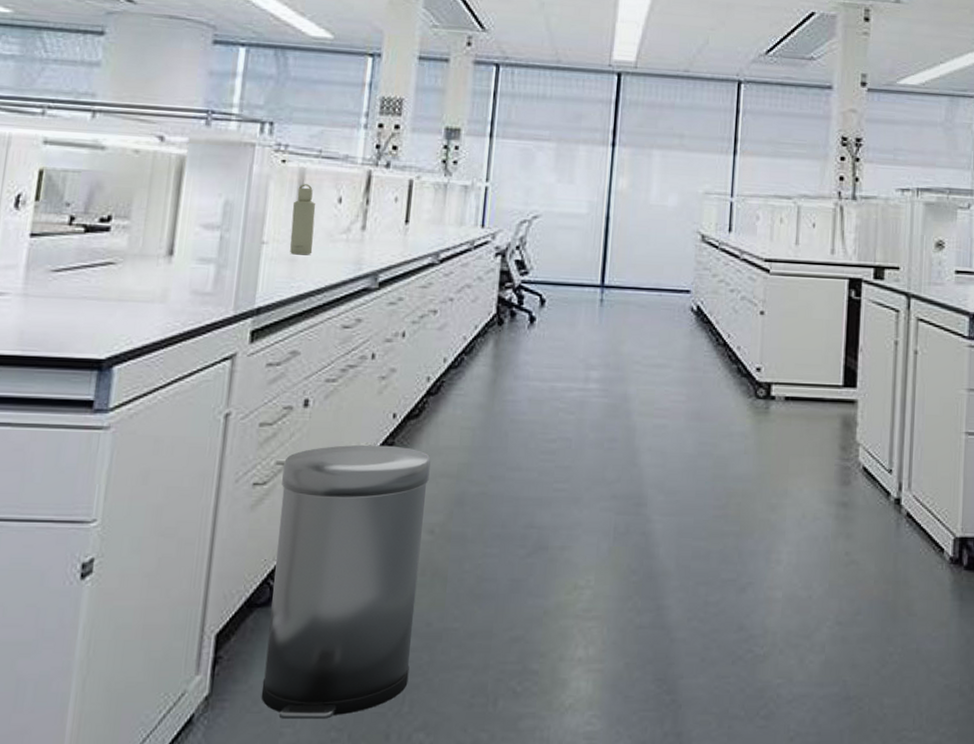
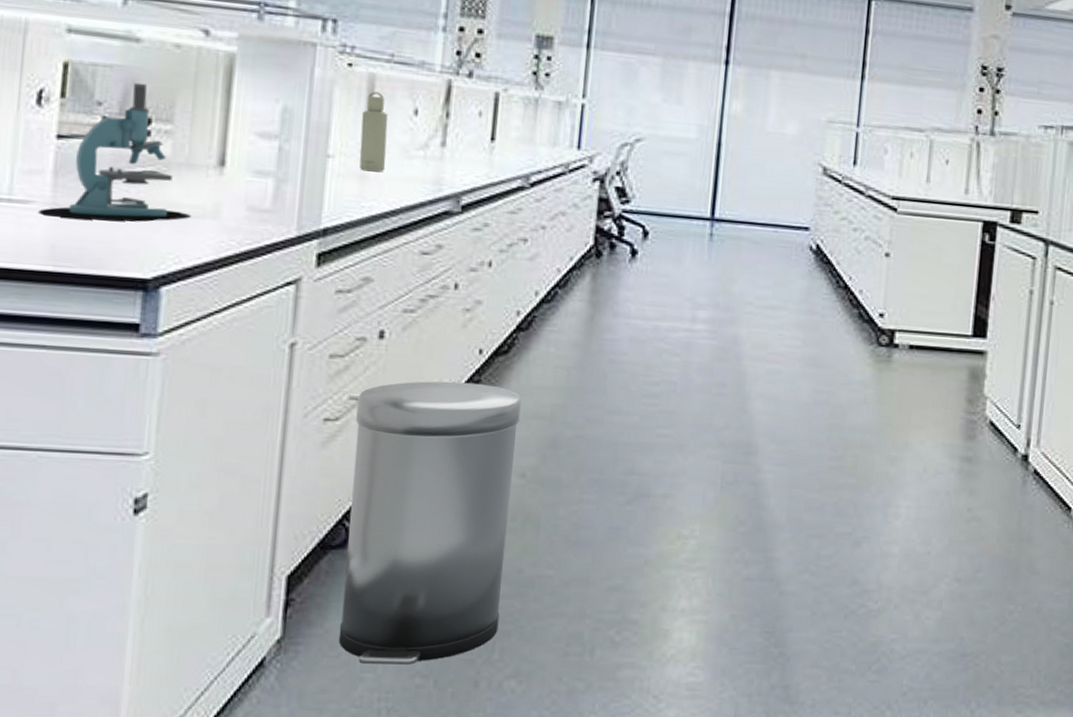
microscope: none [11,185,143,308] -> present [39,82,192,222]

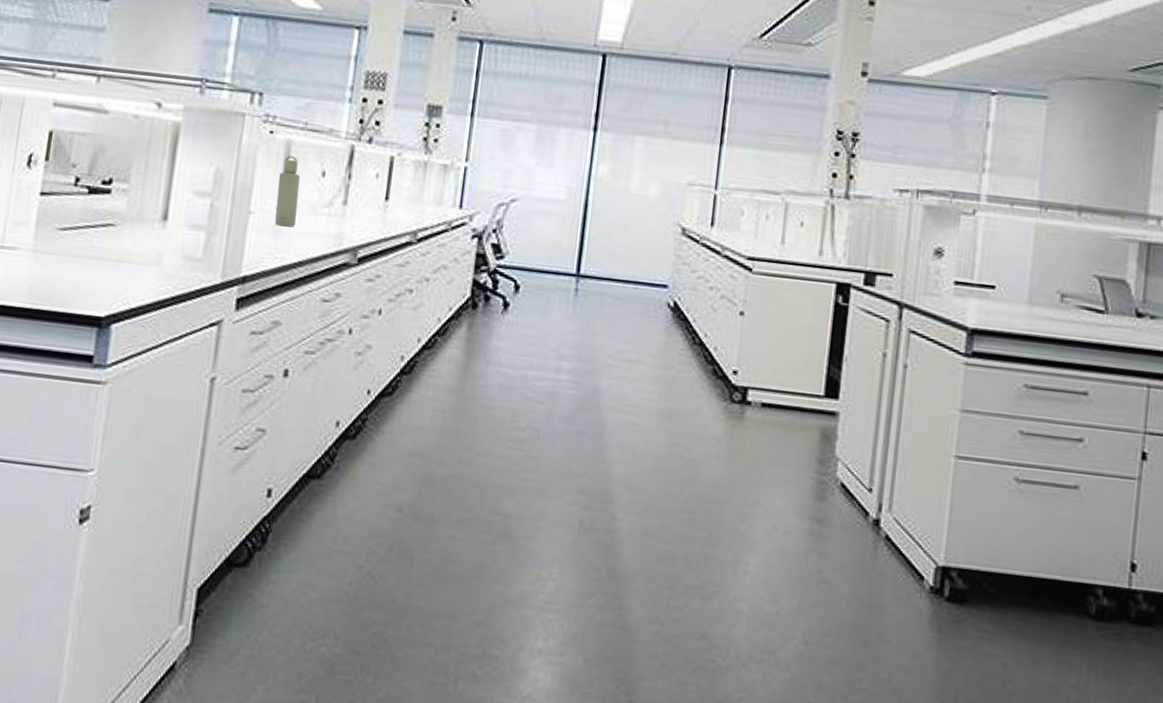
microscope: present [39,82,192,222] -> none [23,148,139,267]
pedal bin: present [338,381,521,665] -> none [237,417,402,681]

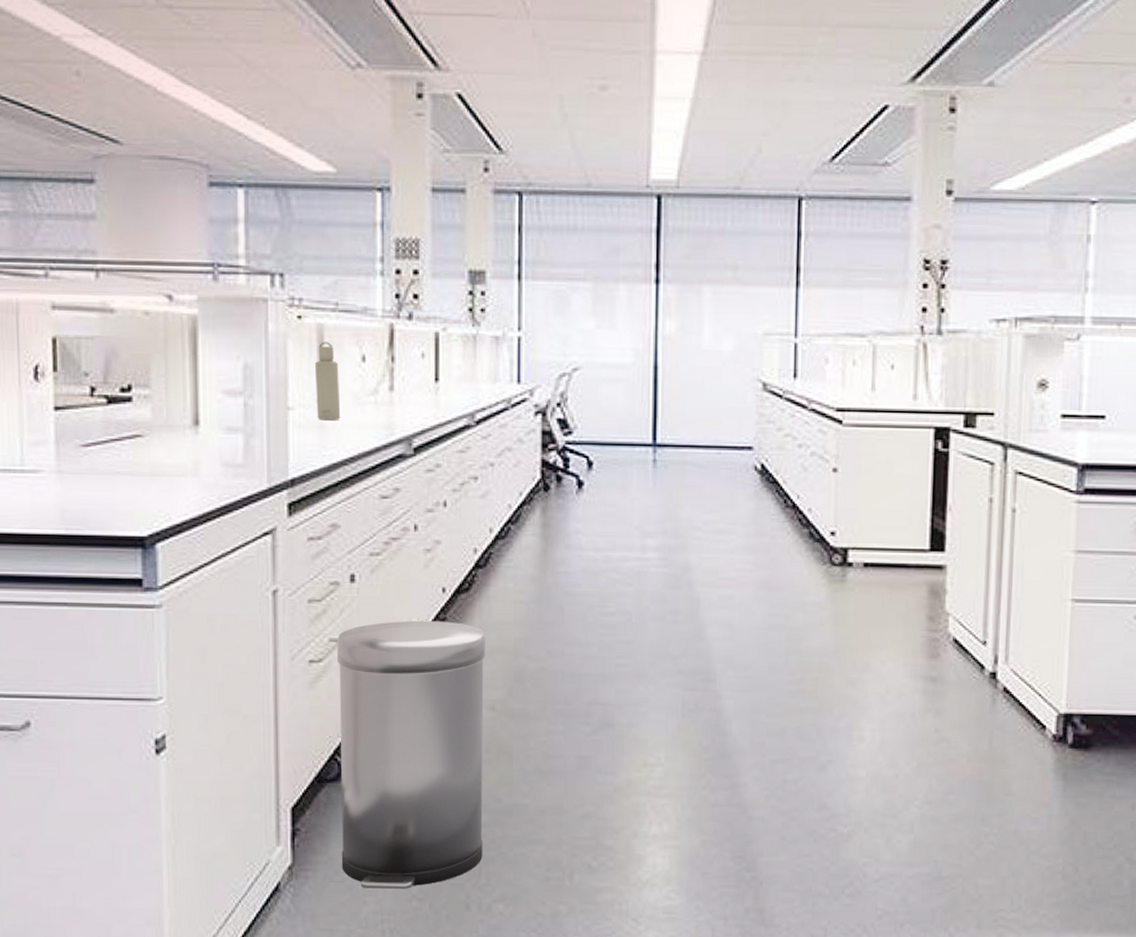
pedal bin: none [237,417,402,681] -> present [337,620,485,889]

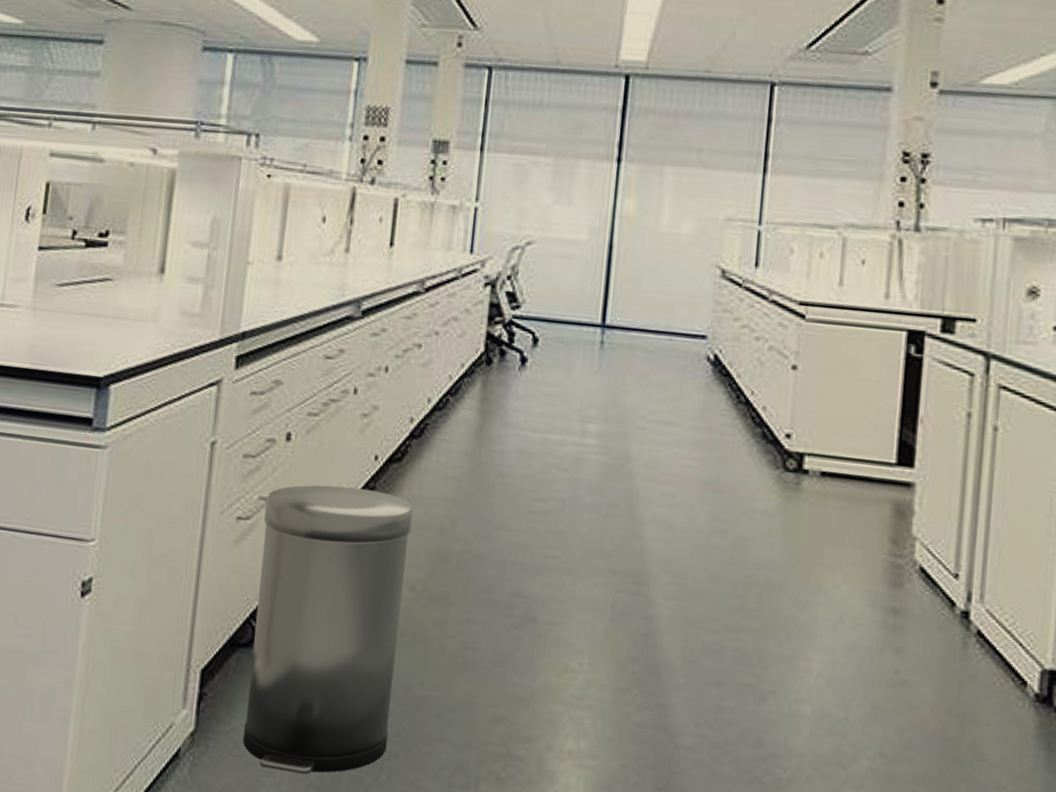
bottle: present [315,342,341,421] -> none [274,201,300,278]

